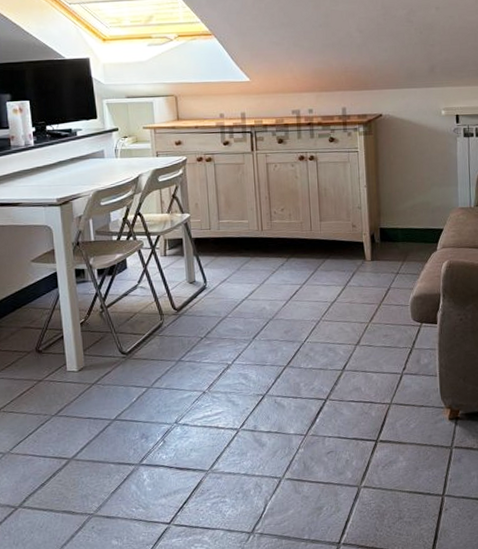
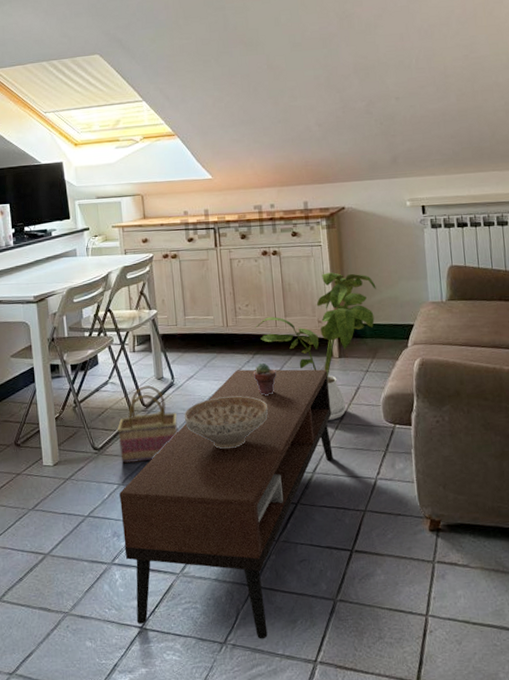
basket: none [147,289,210,367] -> present [117,385,178,464]
coffee table: none [148,271,362,527] -> present [119,369,333,639]
decorative bowl: none [217,298,301,351] -> present [185,395,269,450]
potted succulent: none [286,265,310,298] -> present [253,362,277,396]
house plant: none [290,178,409,320] -> present [255,272,376,420]

